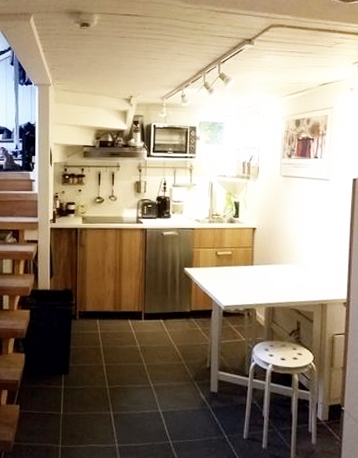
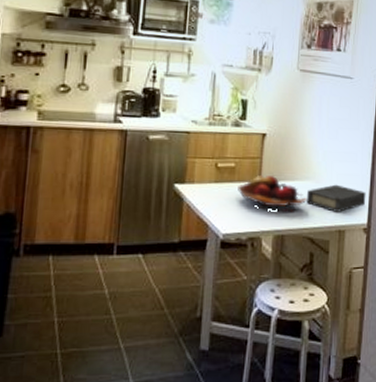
fruit basket: none [234,260,293,290] -> present [238,175,307,213]
book: none [293,267,345,289] -> present [307,184,366,212]

